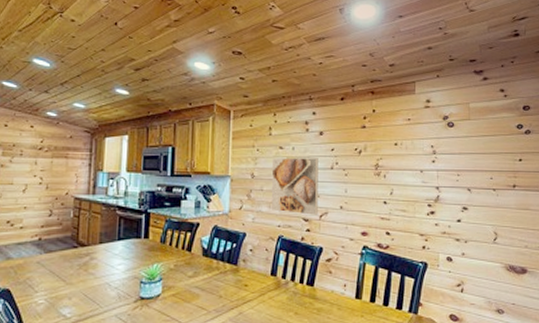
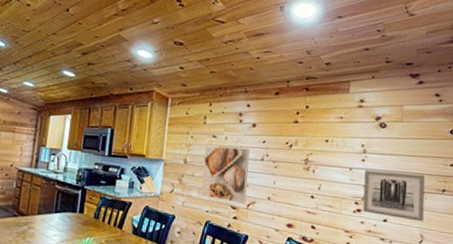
wall art: none [436,171,497,219] -> present [363,170,425,222]

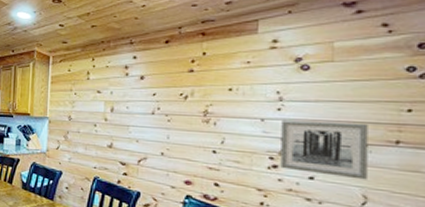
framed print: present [201,146,250,204] -> none [88,101,138,160]

